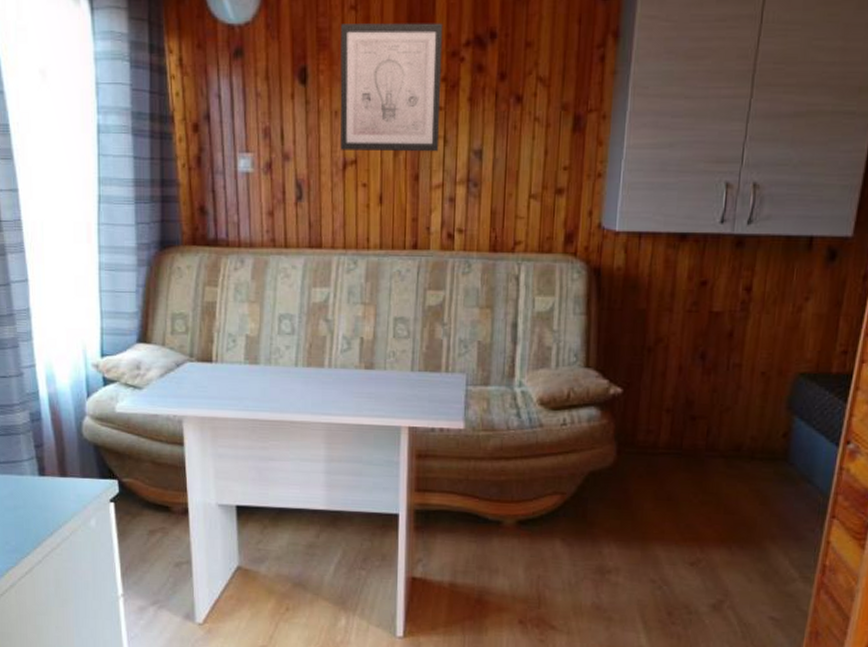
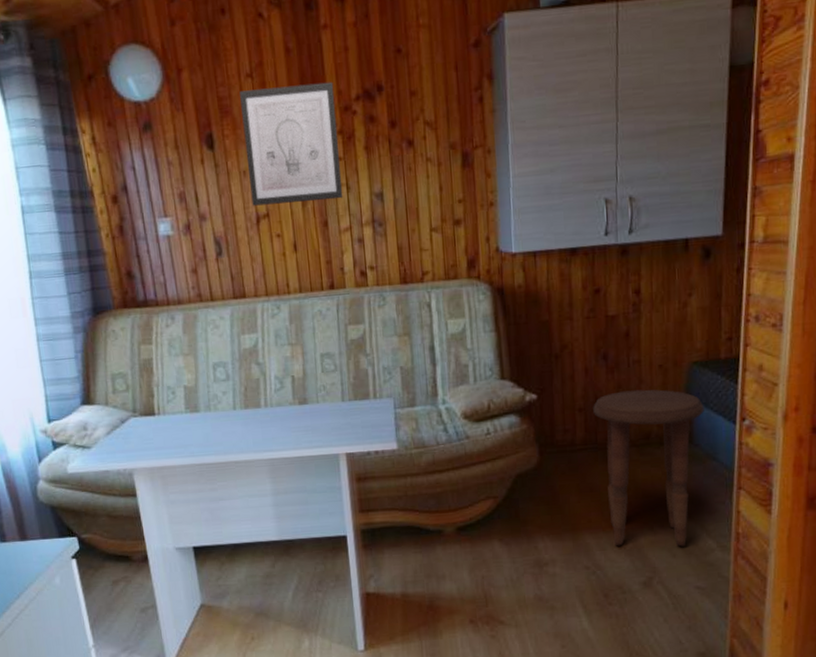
side table: none [682,396,806,572] -> present [593,389,704,547]

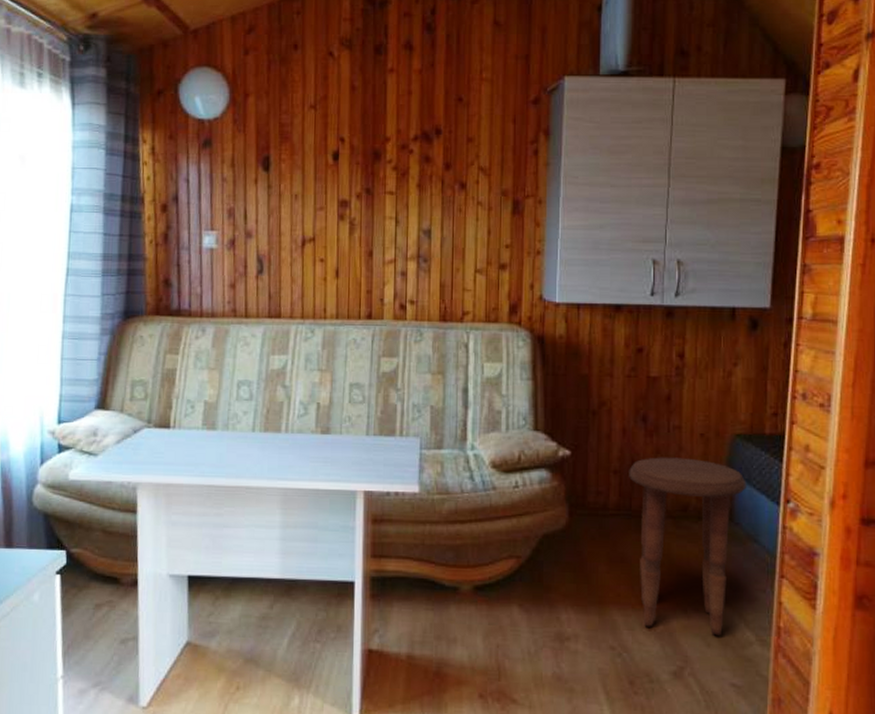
wall art: present [240,81,343,206] -> none [299,120,394,231]

